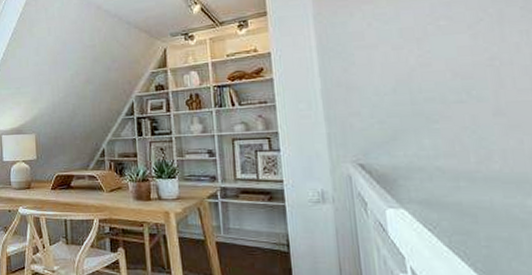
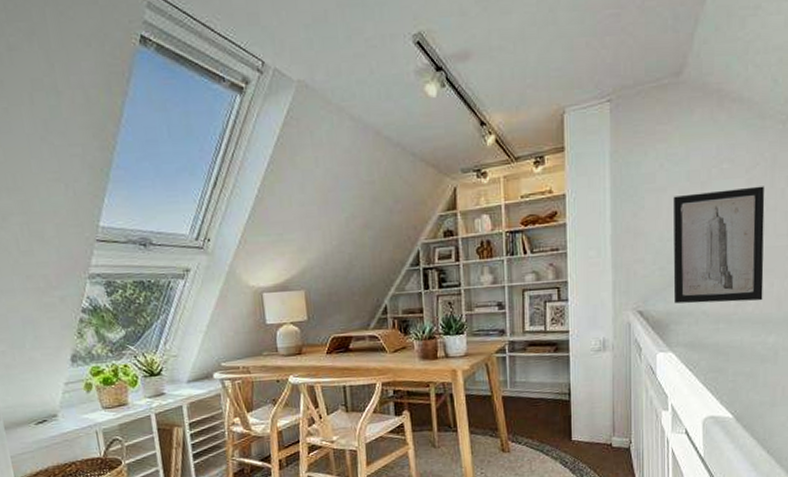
wall art: none [386,40,512,159] -> present [673,186,765,304]

